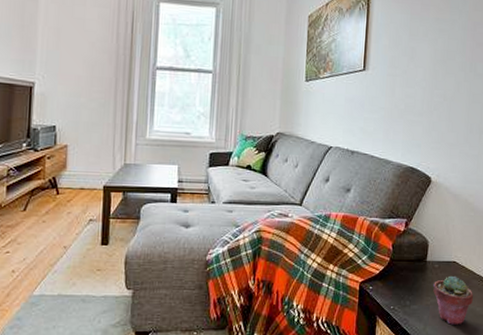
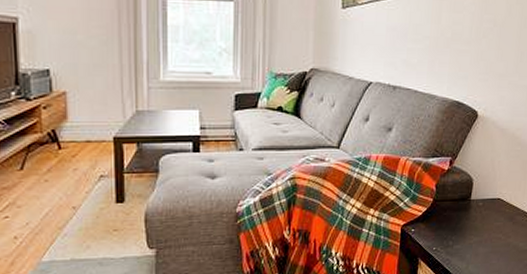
potted succulent: present [432,275,474,325] -> none [476,212,517,262]

